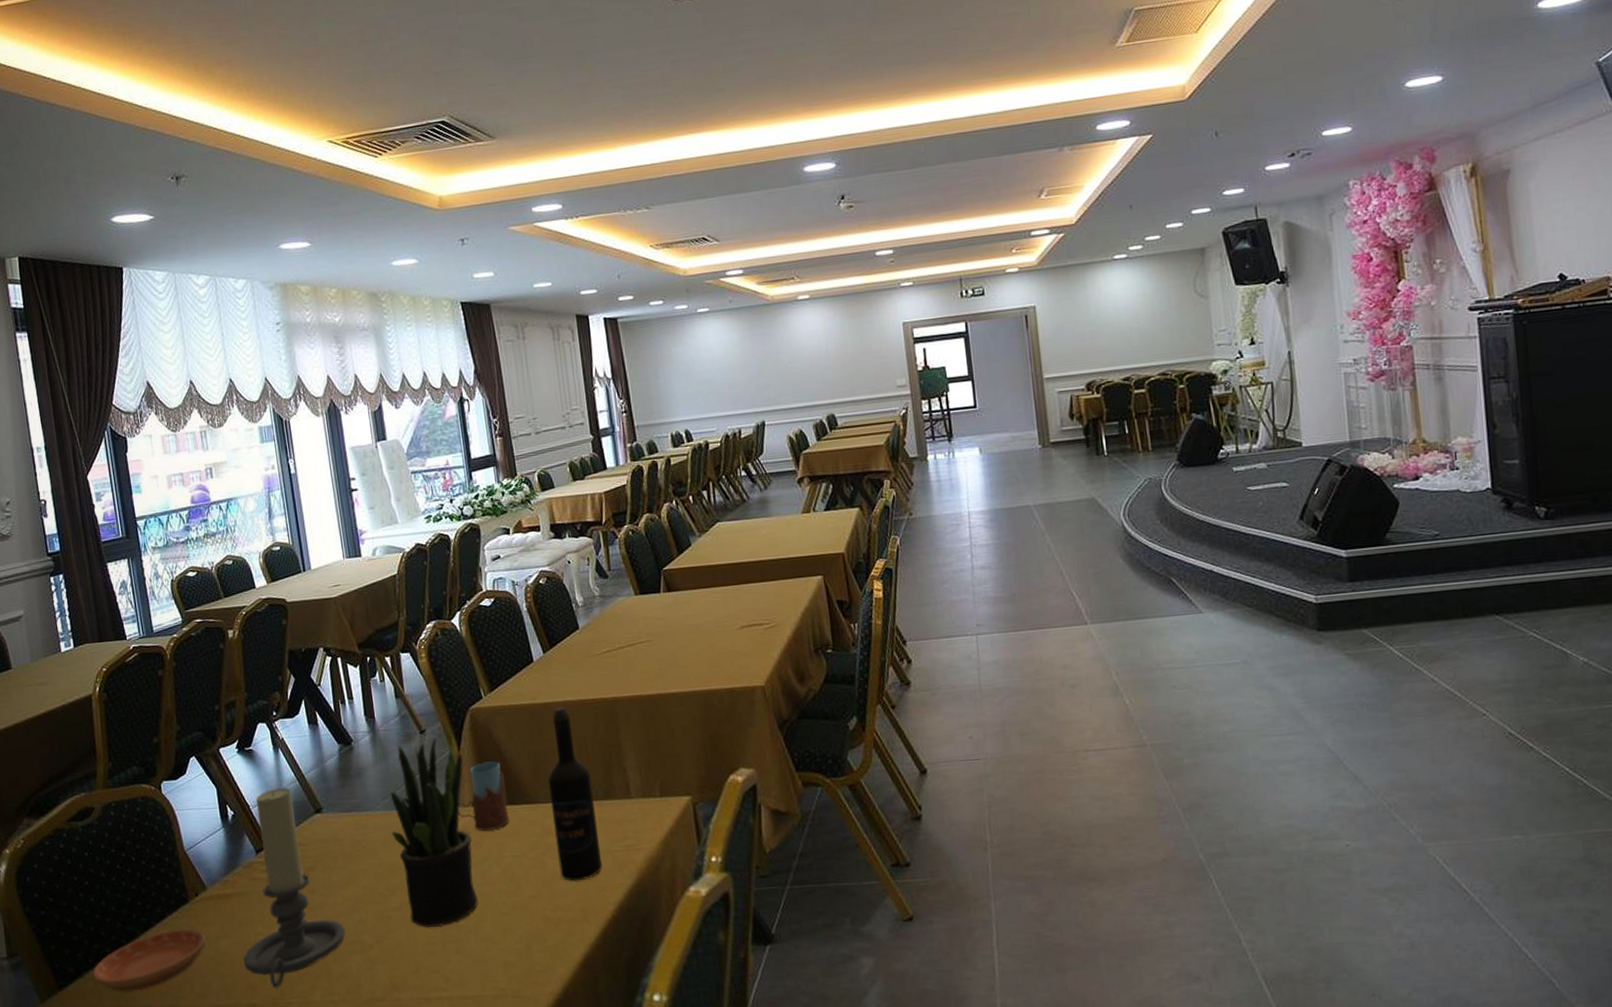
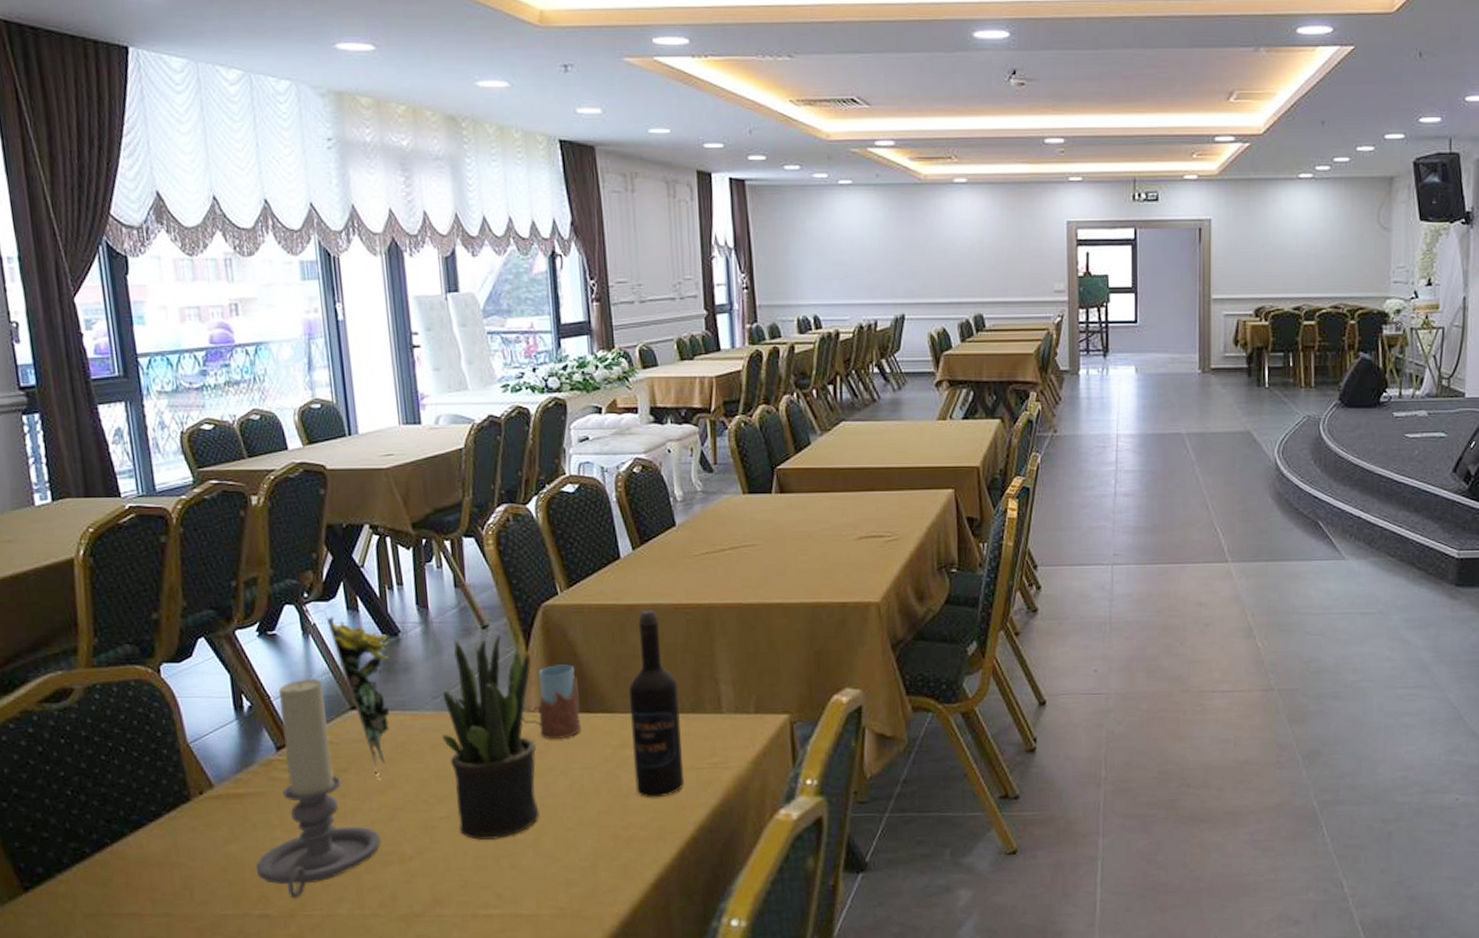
saucer: present [93,928,207,992] -> none [67,830,212,897]
flower: none [289,726,348,874] -> present [324,611,389,778]

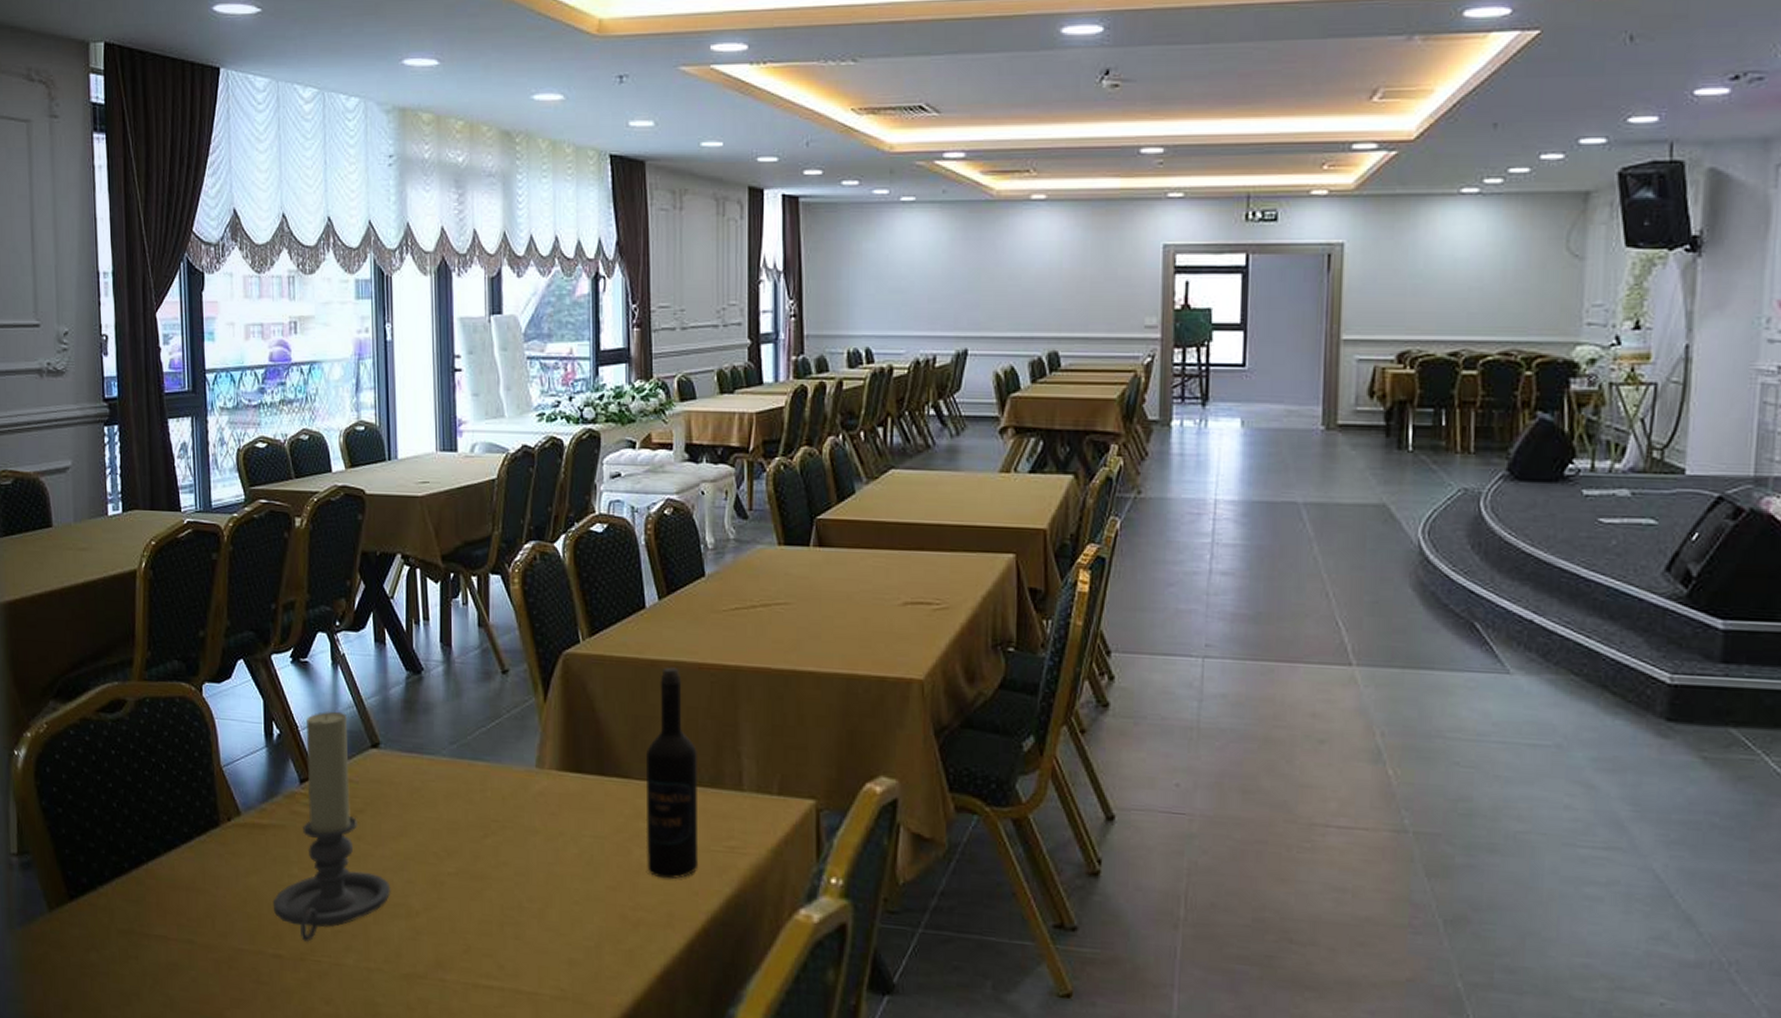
flower: present [324,611,389,778] -> none [353,641,411,823]
potted plant: present [442,635,540,841] -> none [456,681,548,904]
drinking glass: present [522,664,581,740] -> none [535,719,594,802]

